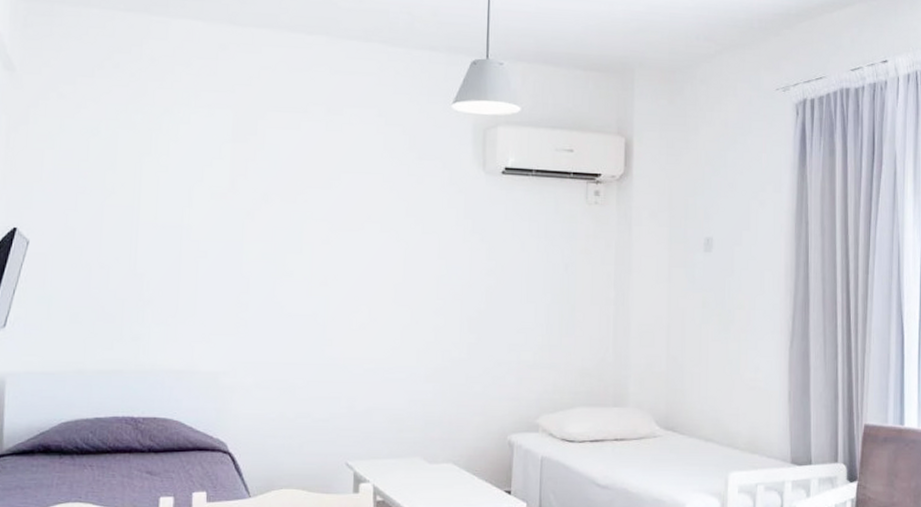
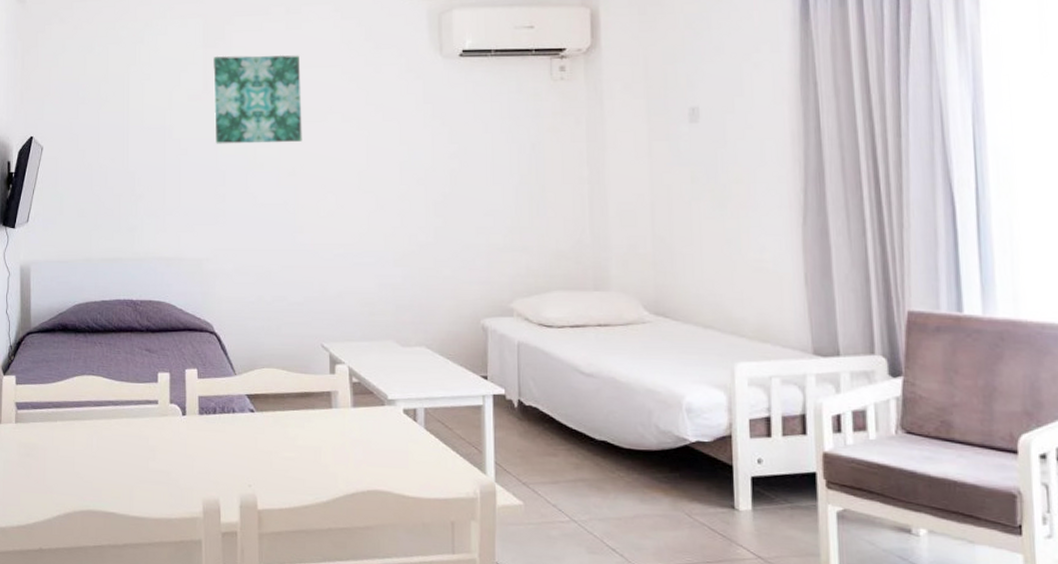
wall art: none [240,152,339,251] -> present [213,54,302,144]

